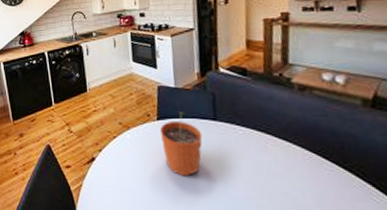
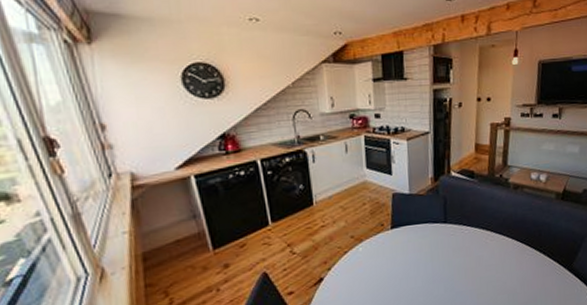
plant pot: present [160,112,203,177] -> none [394,218,434,281]

